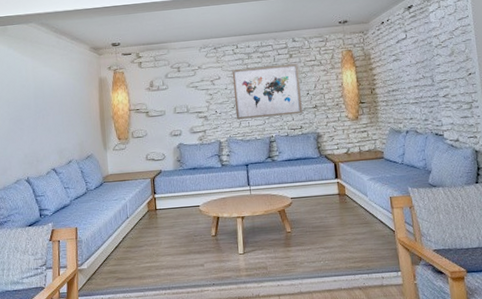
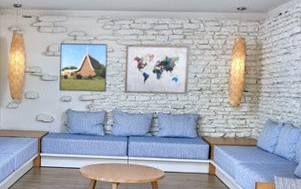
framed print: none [163,71,218,126] -> present [59,43,108,93]

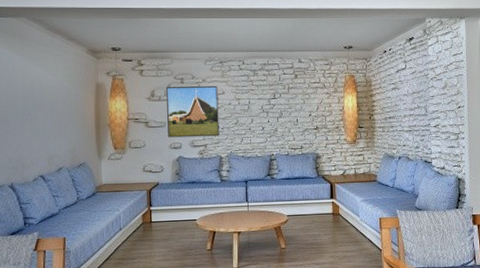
wall art: present [124,43,190,95] -> none [237,84,304,136]

